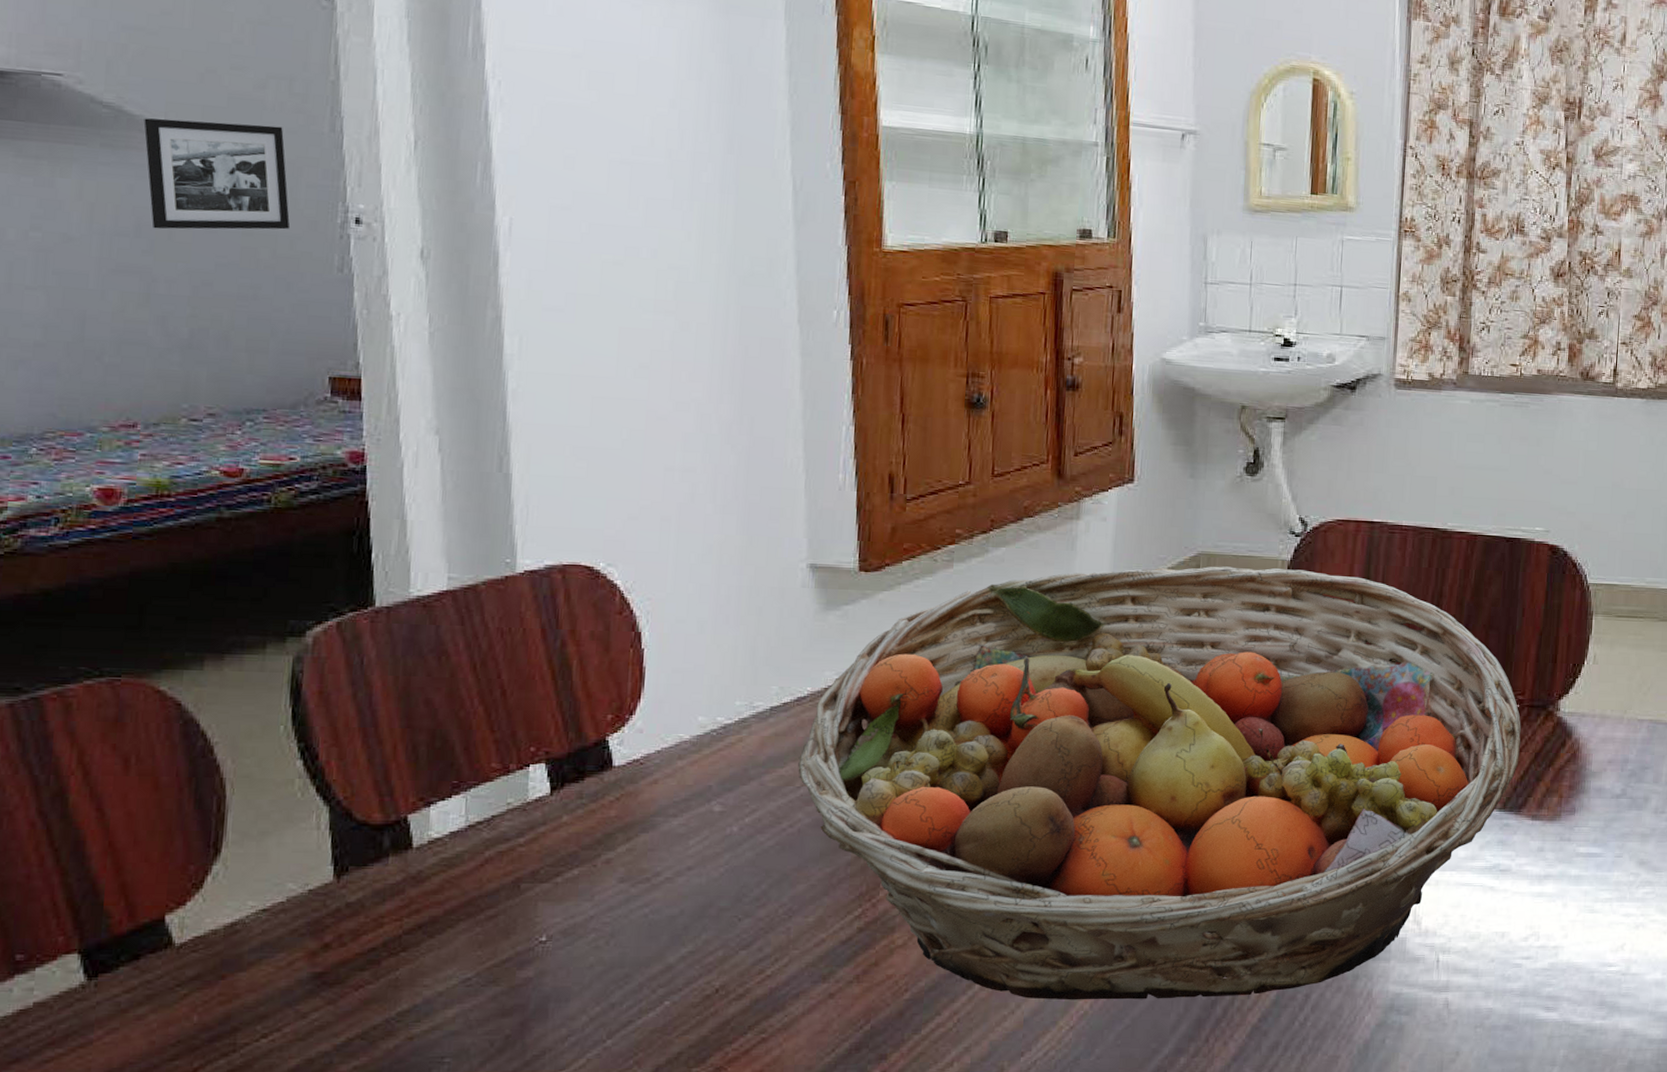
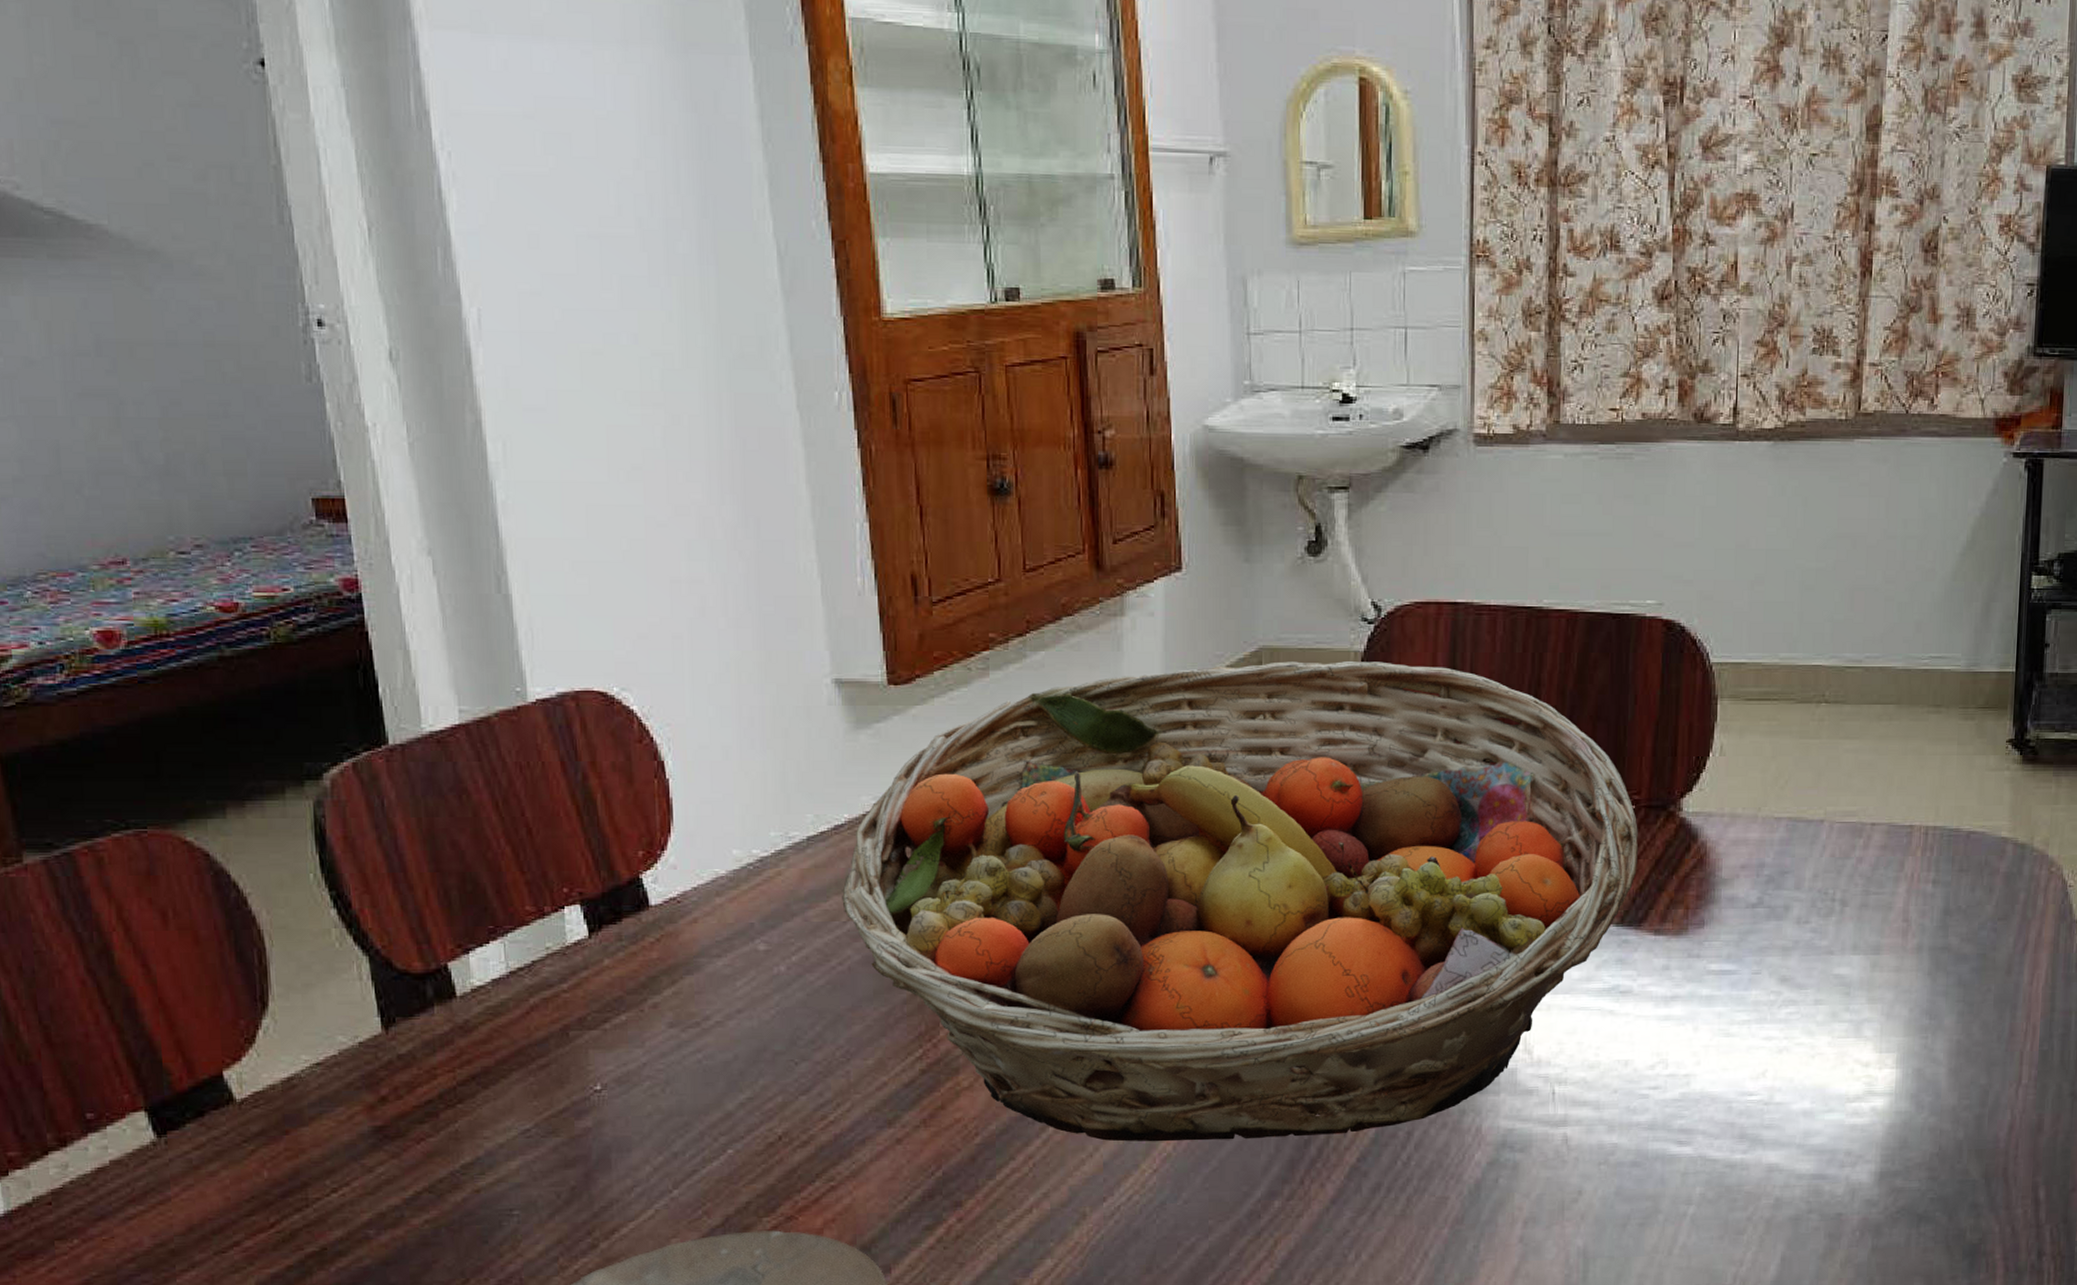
picture frame: present [143,118,291,230] -> none [87,221,252,346]

